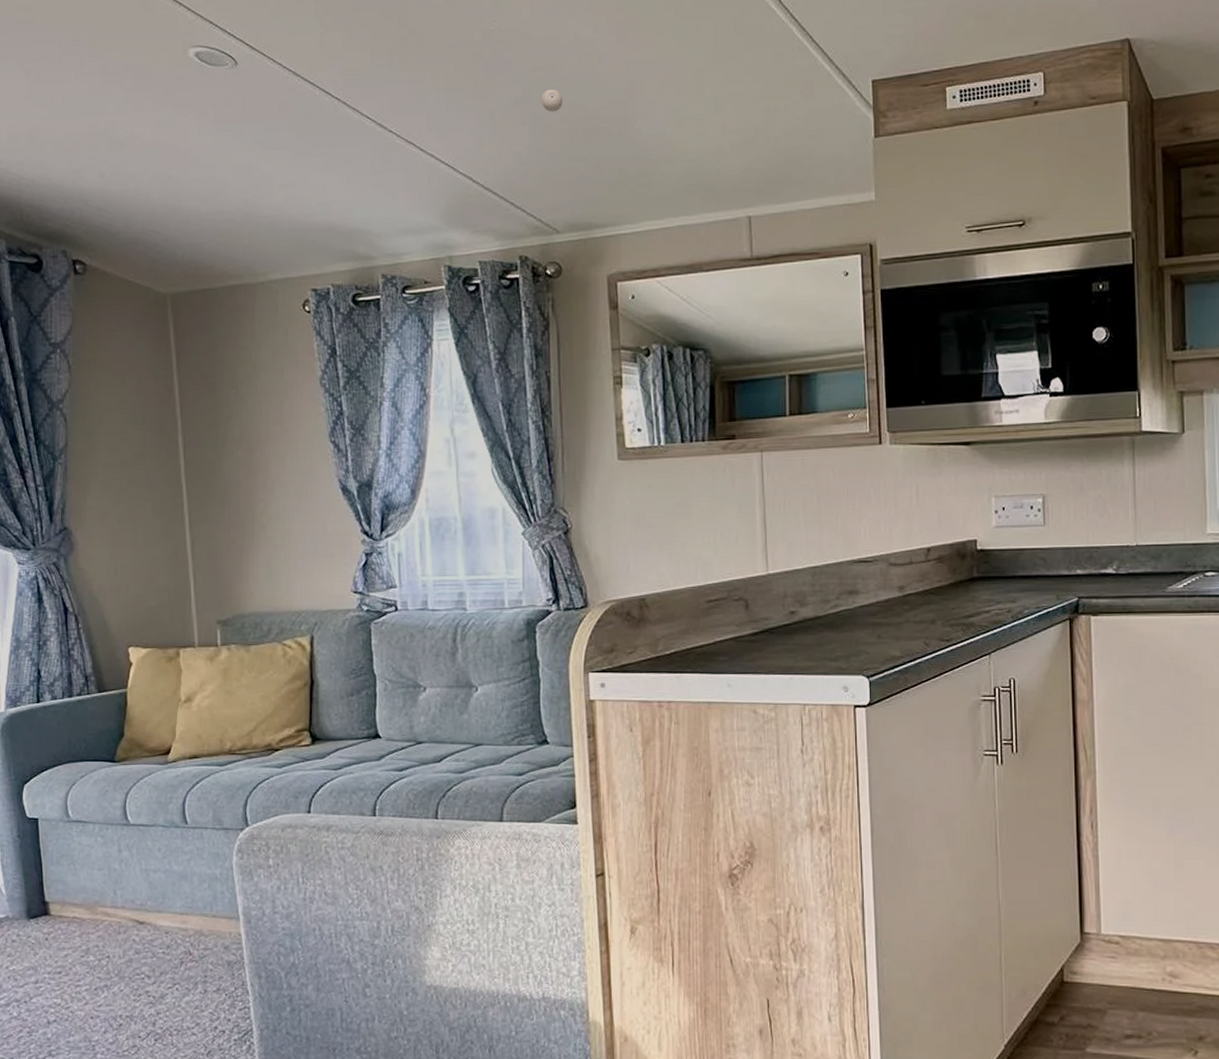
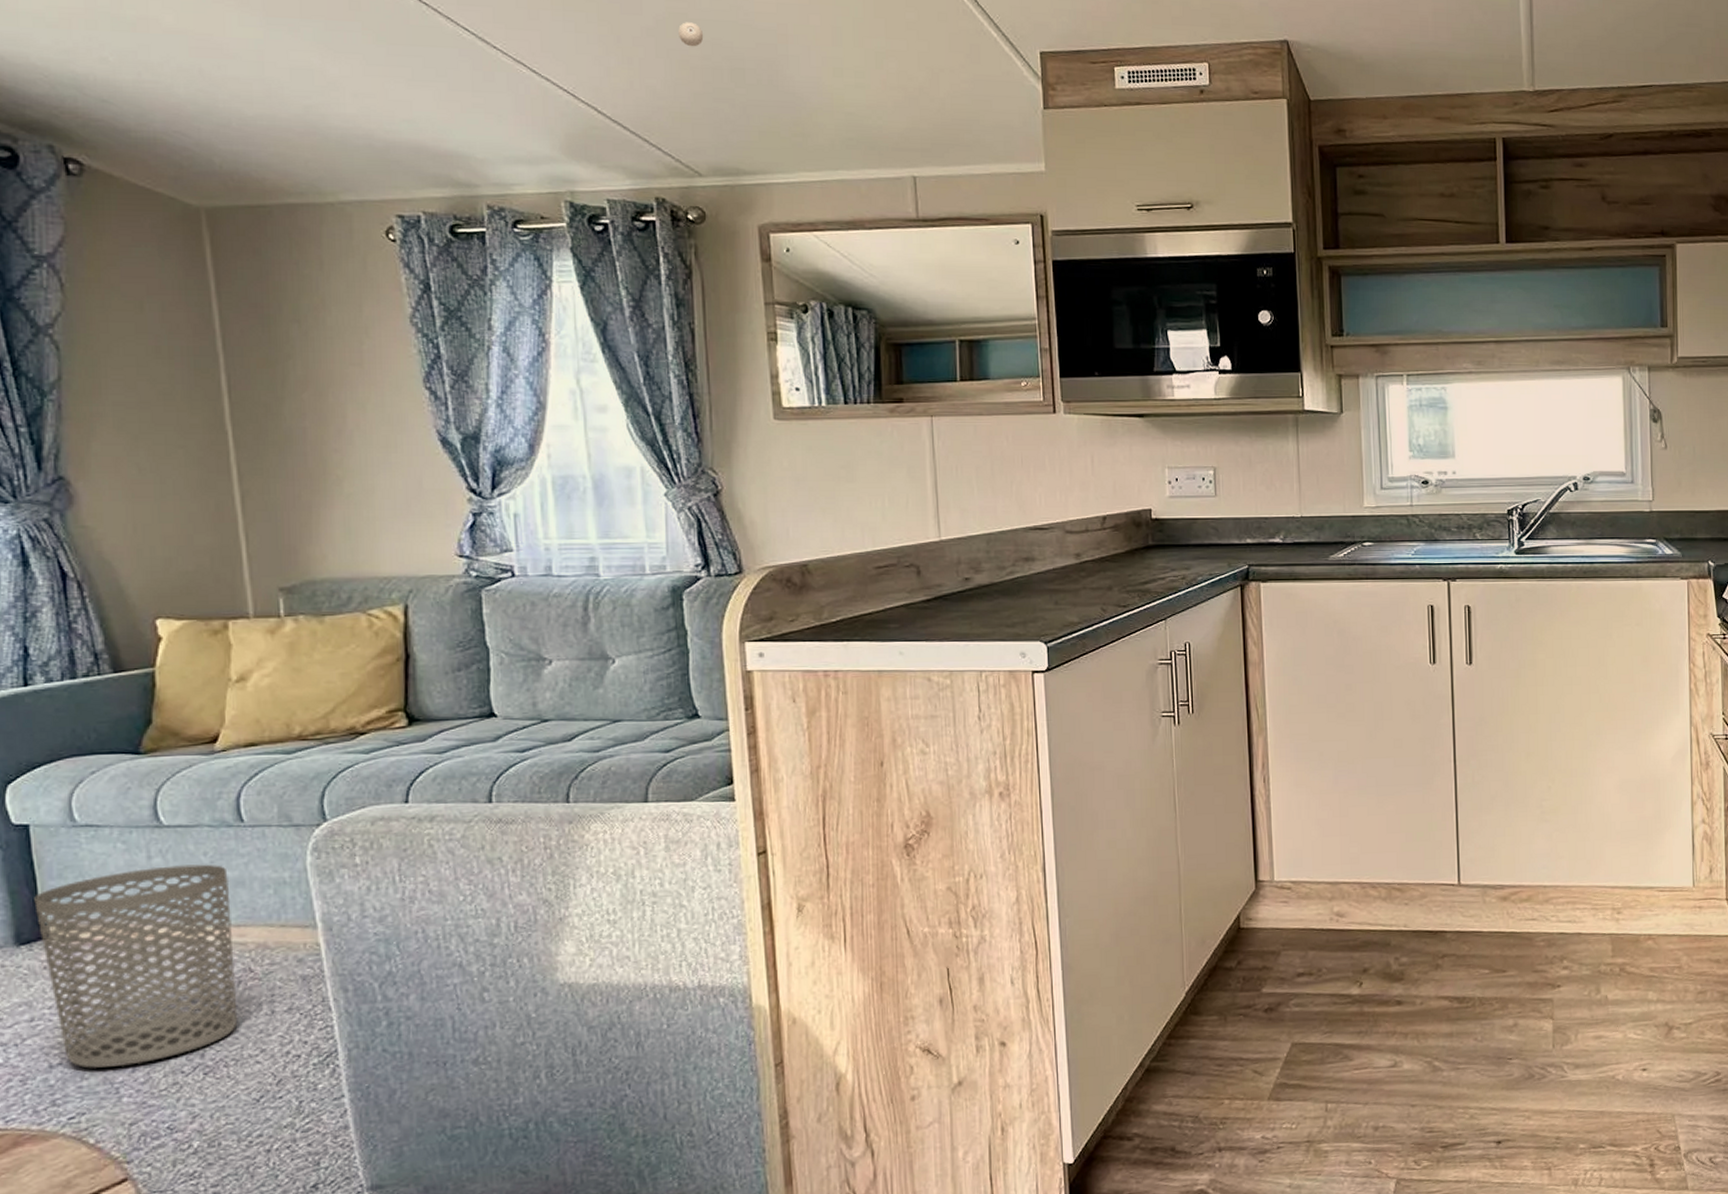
waste bin: none [40,859,180,1027] -> present [34,864,238,1068]

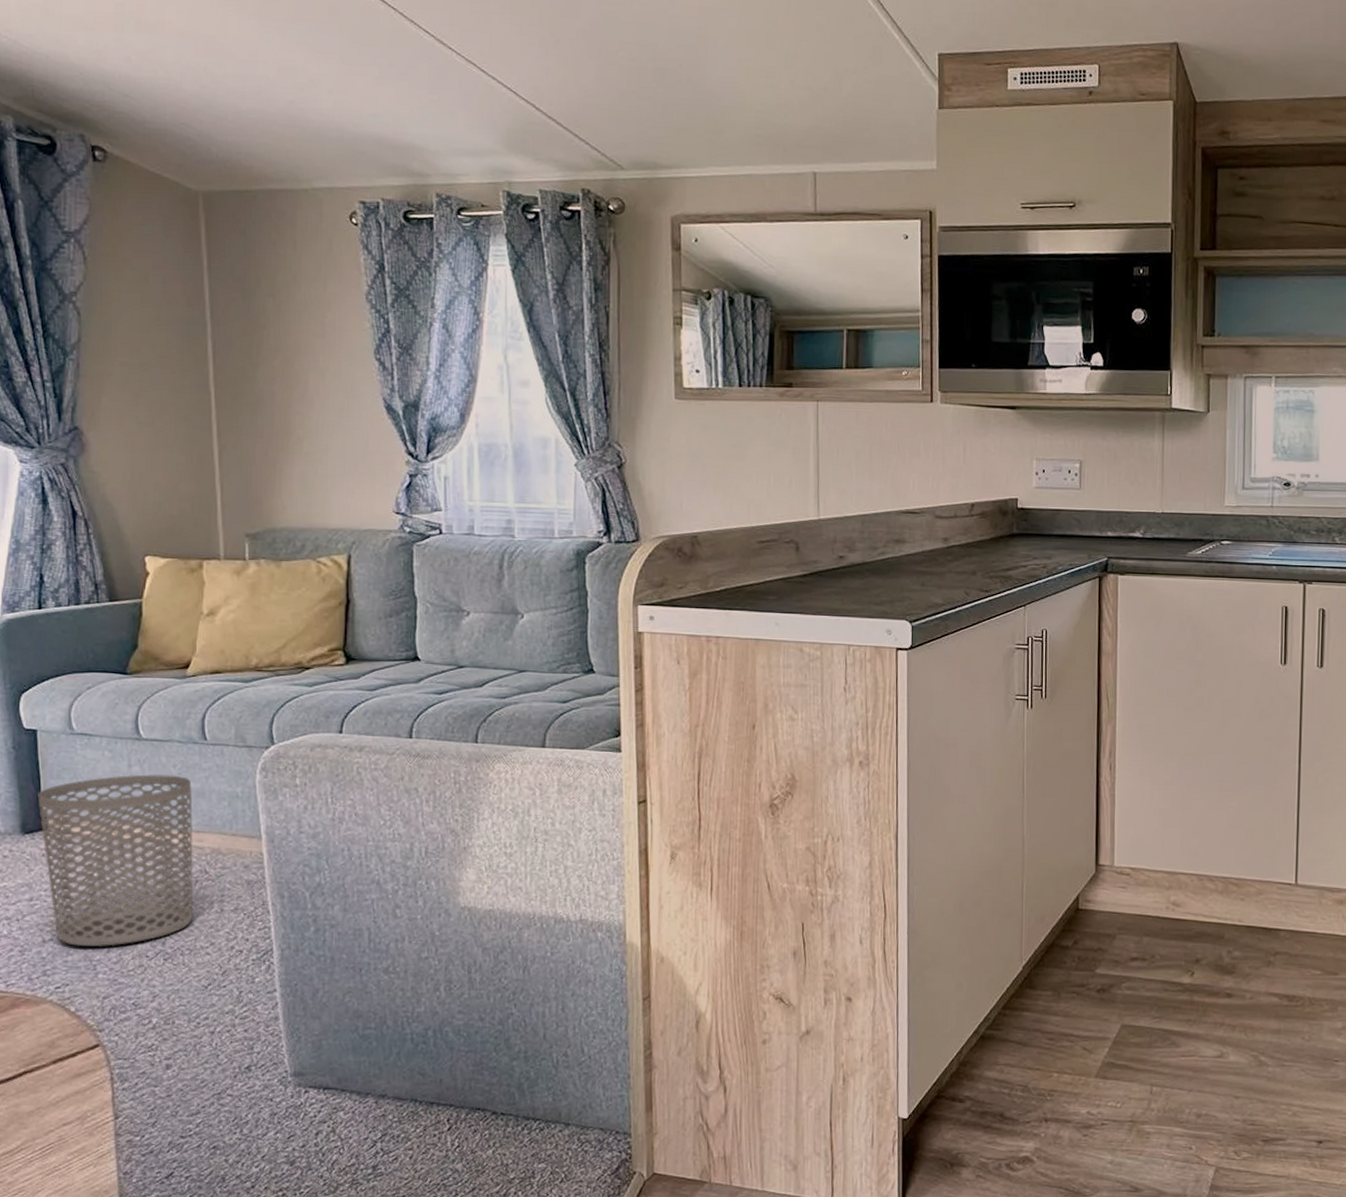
eyeball: present [678,22,704,47] -> none [610,25,633,49]

